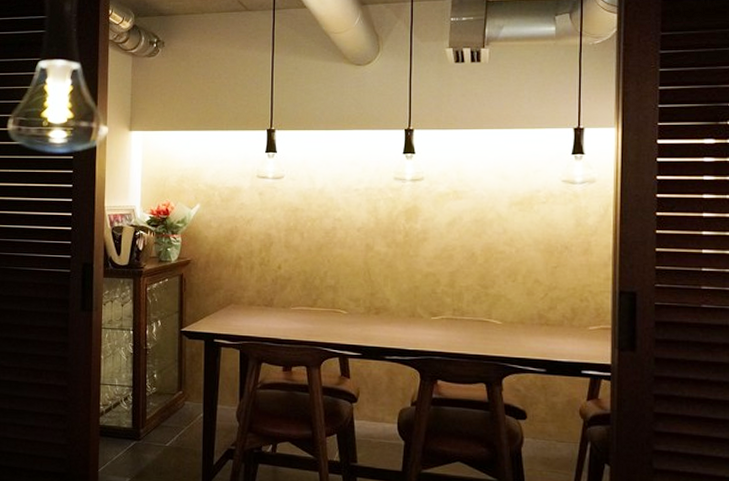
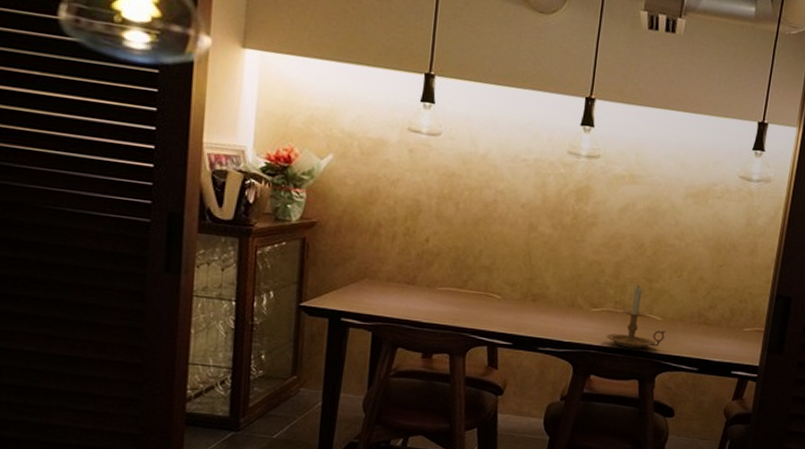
candle holder: none [448,292,507,353] -> present [606,285,665,349]

